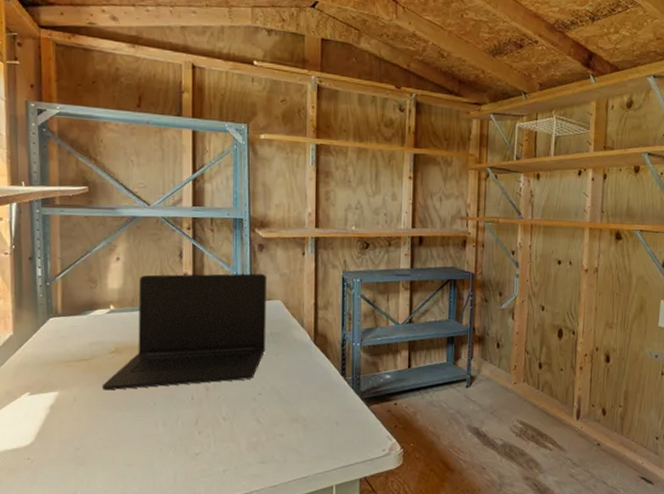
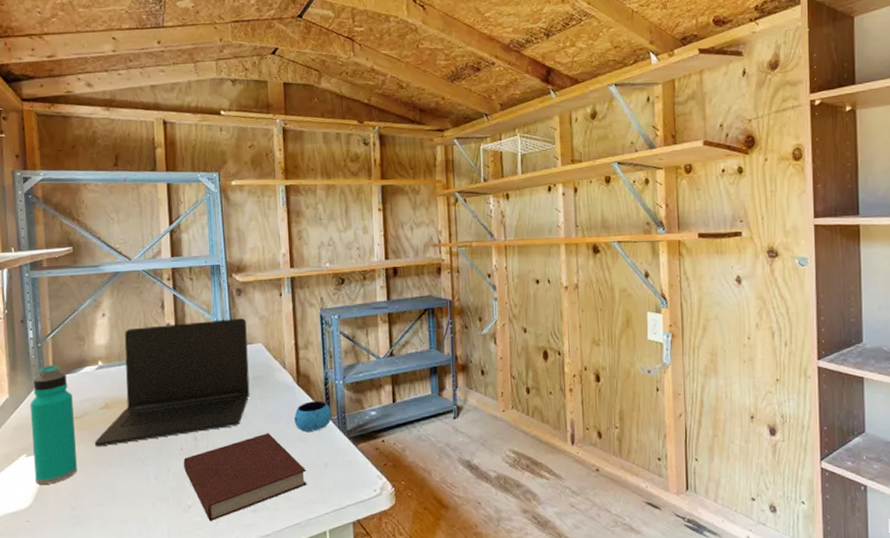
water bottle: none [35,305,84,424] -> present [30,365,78,485]
notebook: none [194,388,318,470] -> present [183,433,308,522]
mug: none [309,361,347,390] -> present [294,401,332,432]

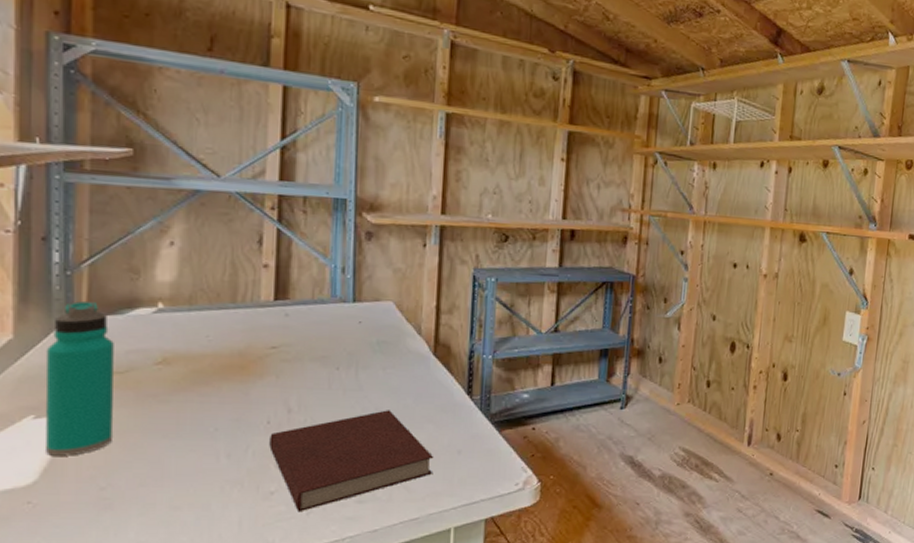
laptop: present [94,318,250,447] -> none [141,265,375,413]
mug: present [294,401,332,432] -> none [425,376,474,412]

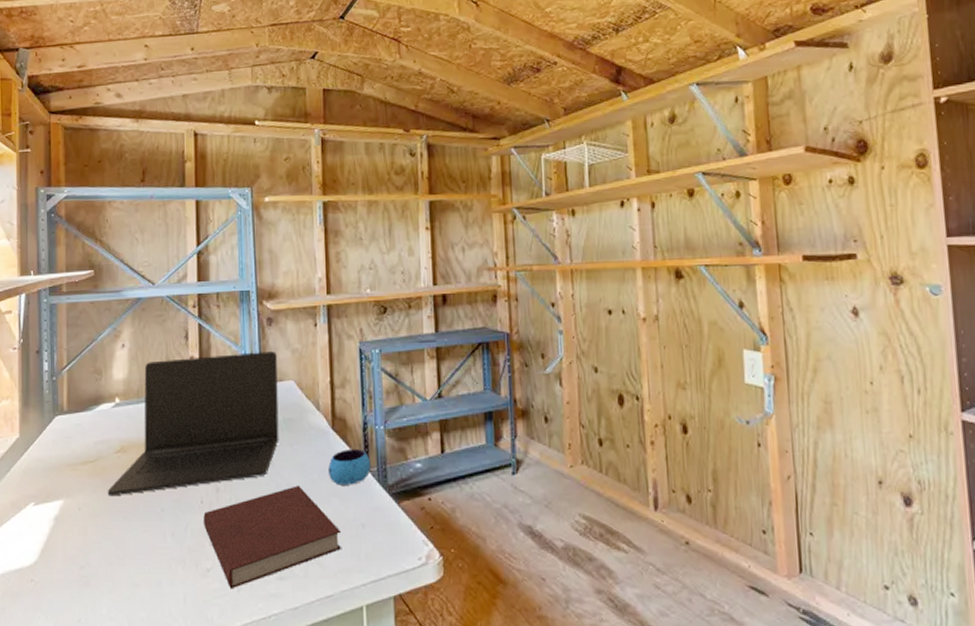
water bottle: present [45,301,114,456] -> none [41,402,89,538]
laptop: none [141,265,375,413] -> present [107,351,279,497]
mug: none [425,376,474,412] -> present [328,449,371,485]

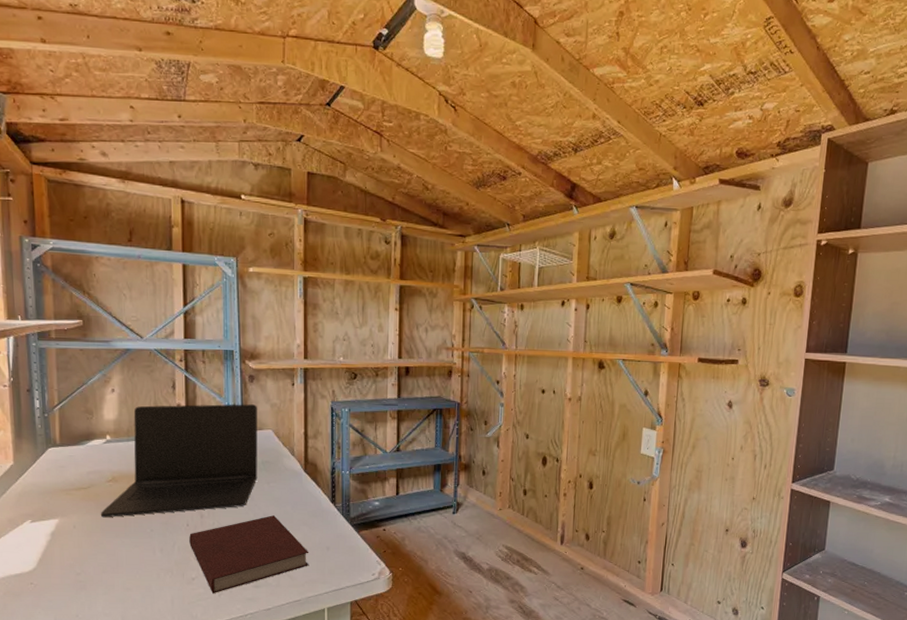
mug: present [328,449,371,485] -> none [300,488,337,517]

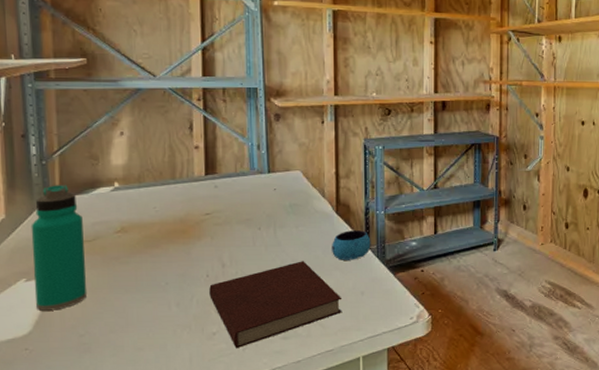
water bottle: none [35,436,83,550] -> present [31,185,88,311]
laptop: present [100,404,258,518] -> none [107,144,285,272]
mug: none [300,488,337,517] -> present [332,230,371,260]

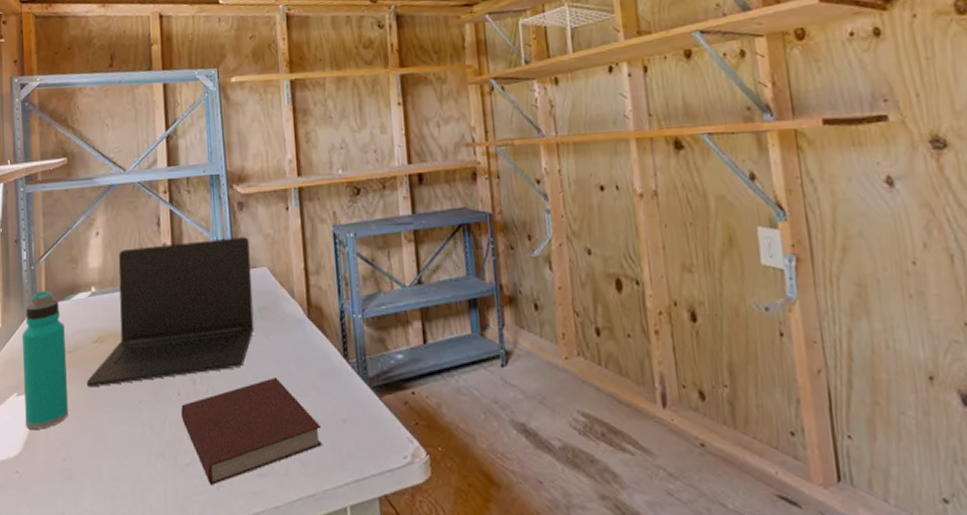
laptop: none [107,144,285,272] -> present [86,237,255,388]
mug: present [332,230,371,260] -> none [305,339,350,377]

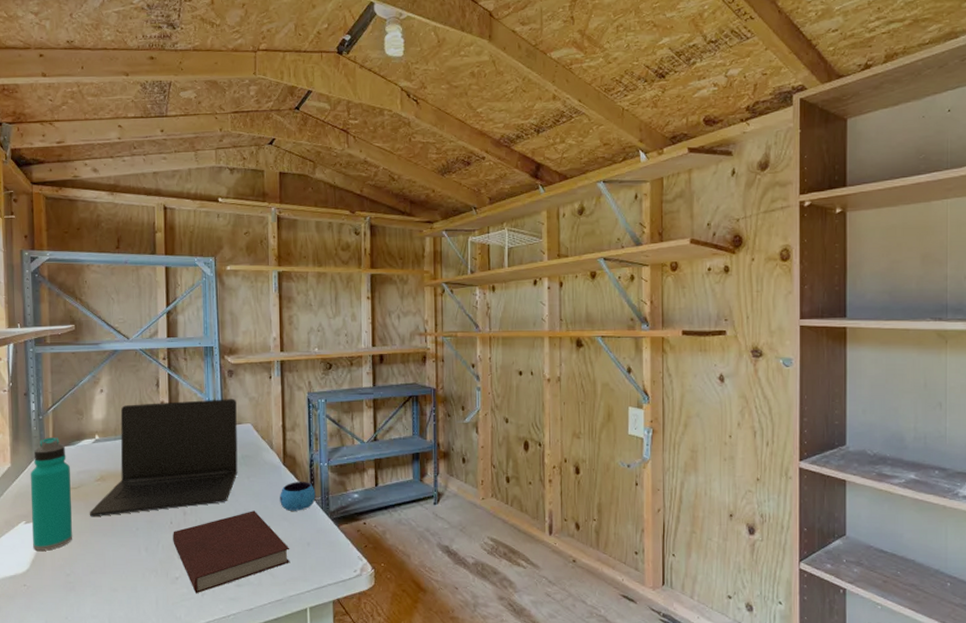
mug: none [305,339,350,377] -> present [280,482,316,511]

